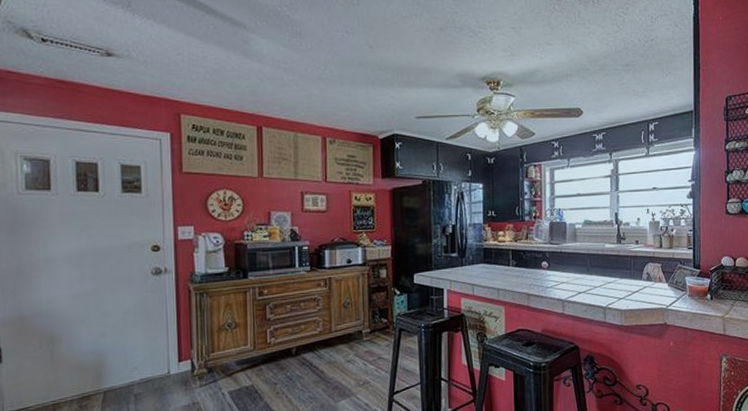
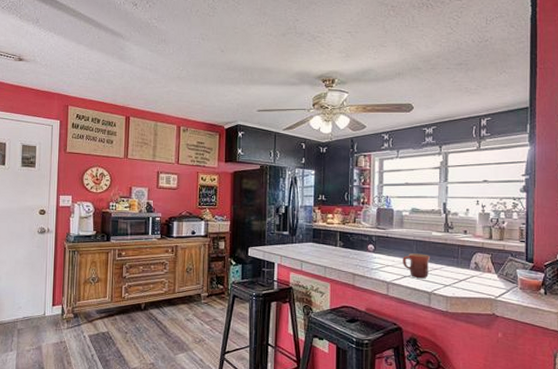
mug: none [577,267,605,294] -> present [403,253,431,279]

